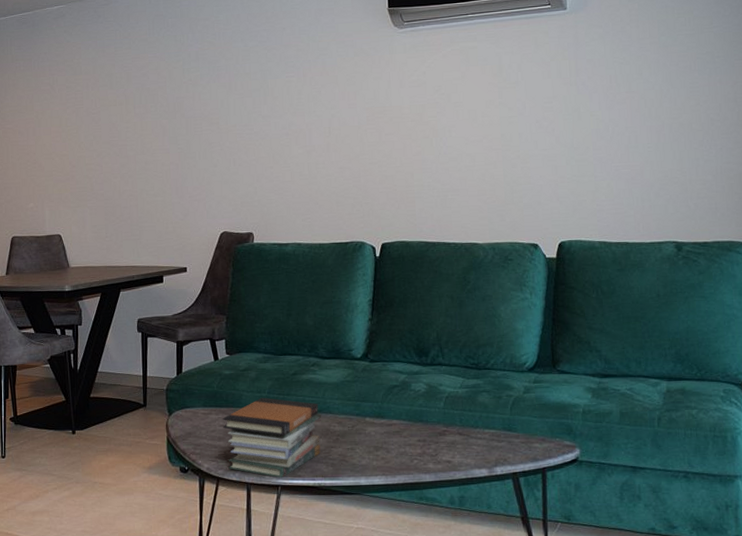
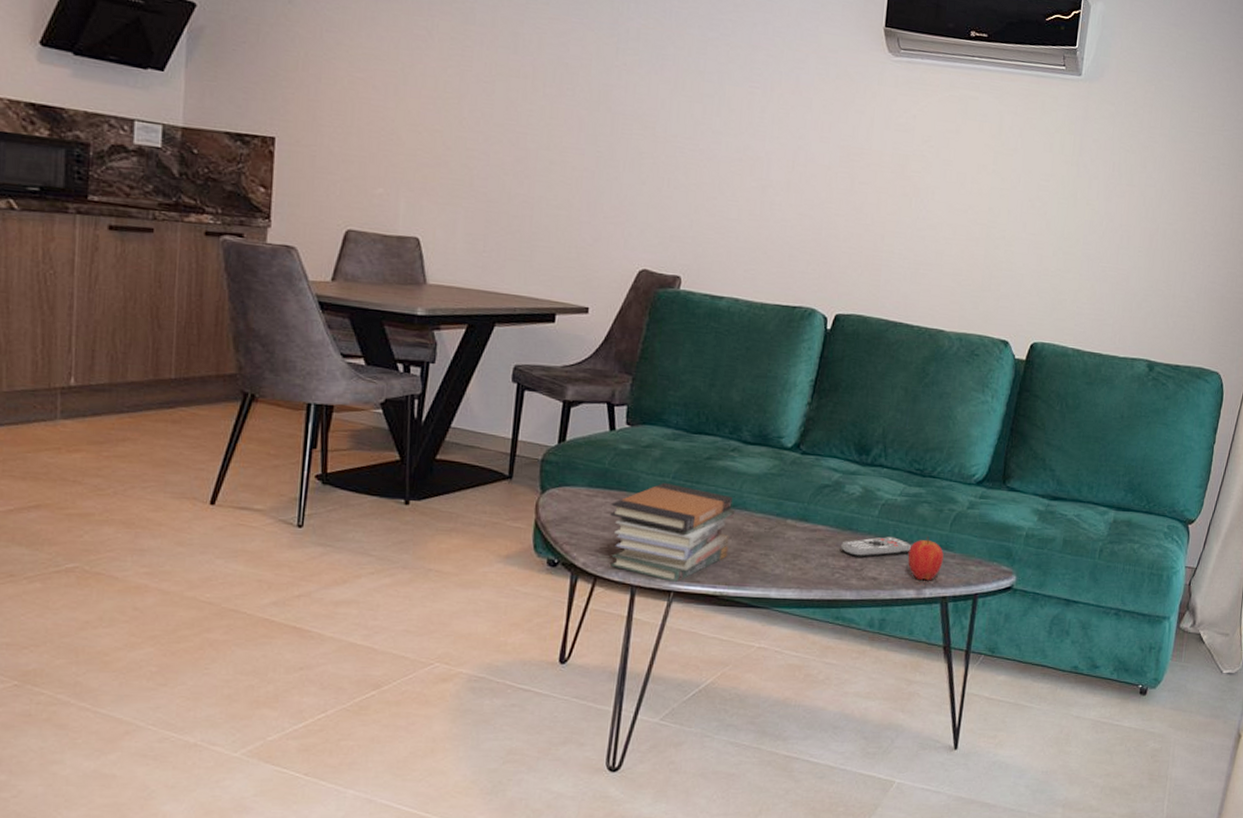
remote control: none [414,424,478,444] -> present [840,537,912,557]
apple: none [476,421,509,460] -> present [908,536,944,581]

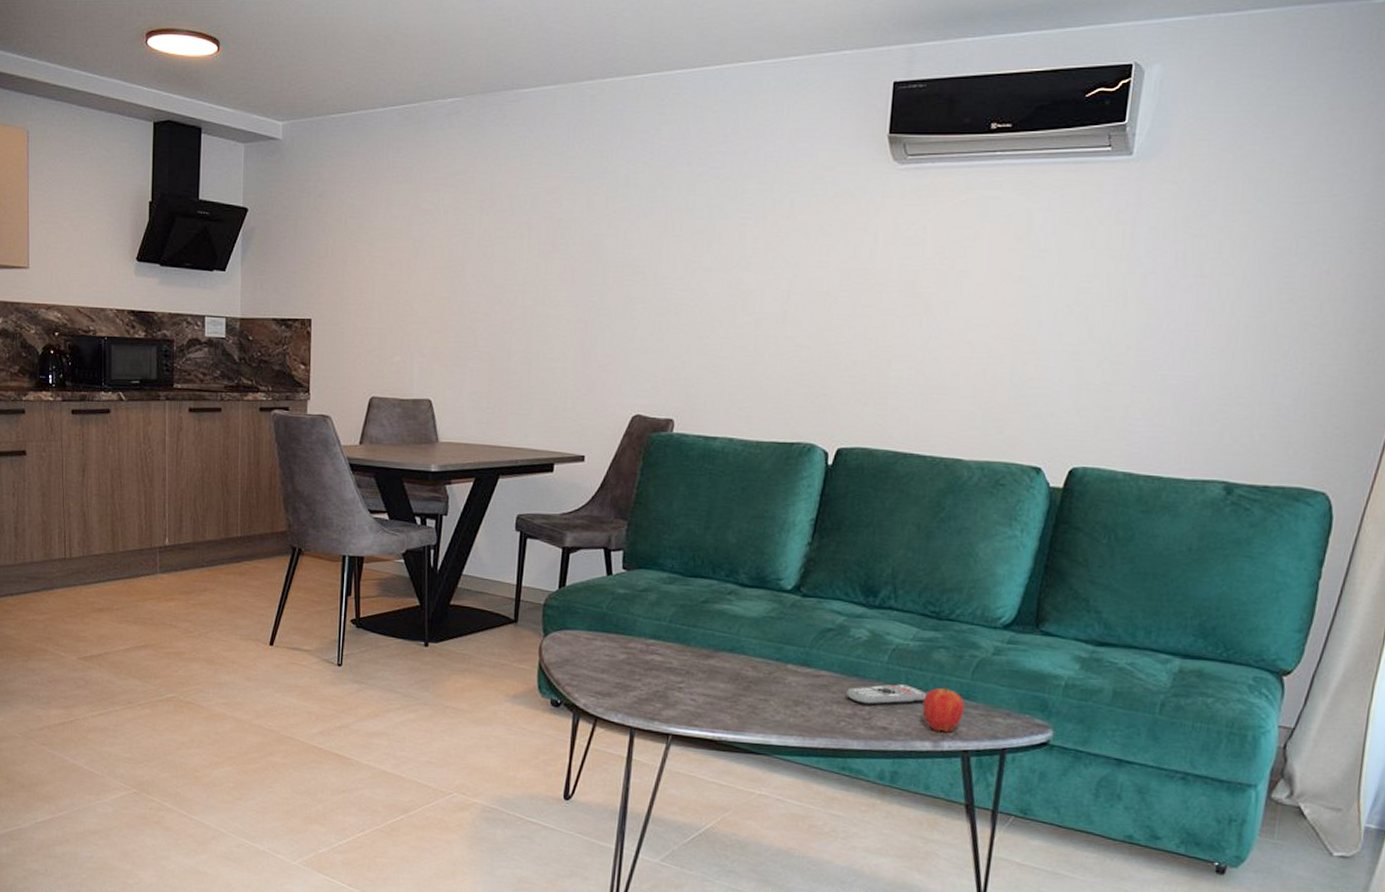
book stack: present [610,482,735,583] -> none [609,626,733,726]

